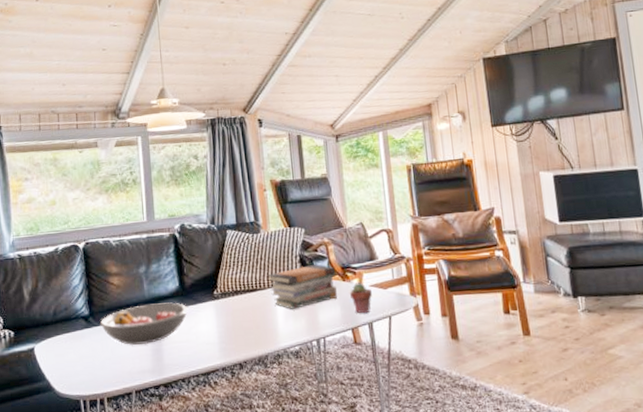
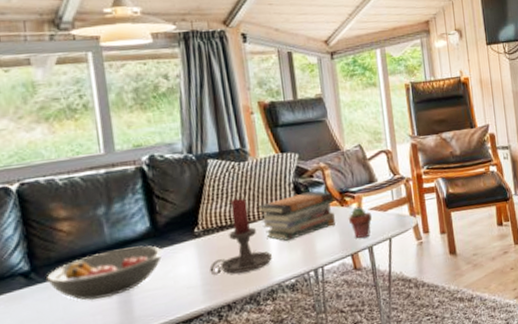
candle holder: none [225,266,279,335] -> present [209,198,272,276]

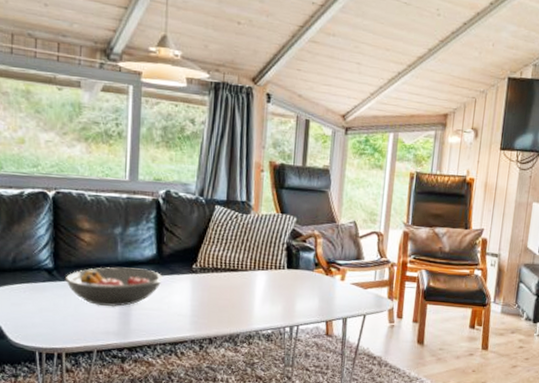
candle holder: present [209,198,272,276] -> none [199,246,255,314]
book stack: present [257,191,335,241] -> none [250,254,320,295]
potted succulent: present [349,206,372,239] -> none [330,279,352,309]

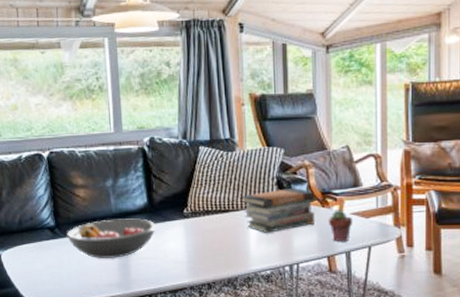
book stack: none [250,254,320,295] -> present [241,188,315,233]
potted succulent: none [330,279,352,309] -> present [329,210,352,242]

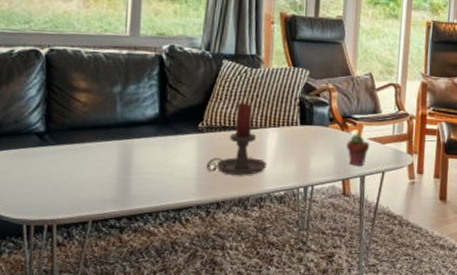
fruit bowl: present [66,218,157,259] -> none [57,128,167,172]
candle holder: none [195,186,251,256] -> present [206,102,266,175]
book stack: present [241,188,315,233] -> none [261,109,335,153]

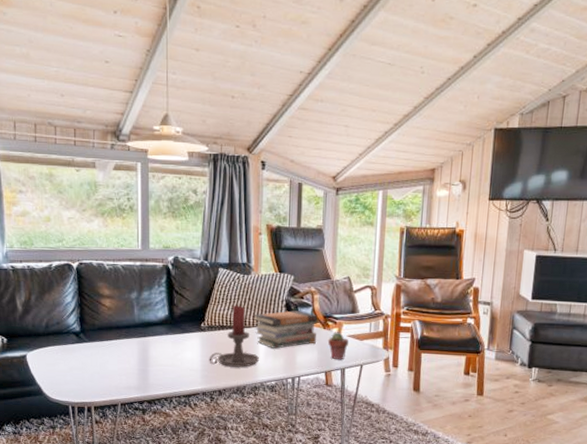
book stack: none [261,109,335,153] -> present [253,310,318,349]

